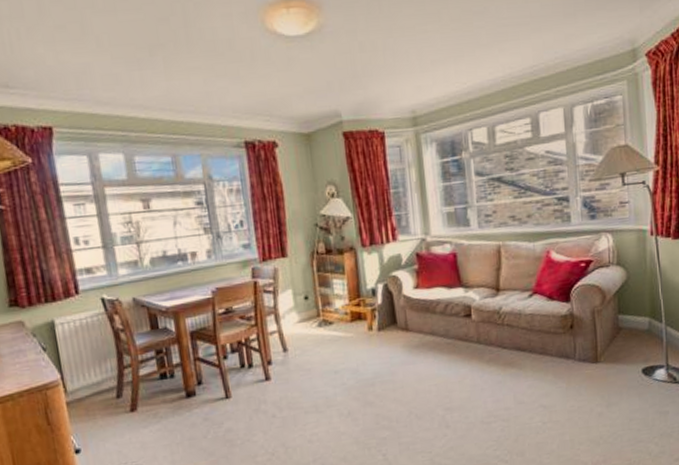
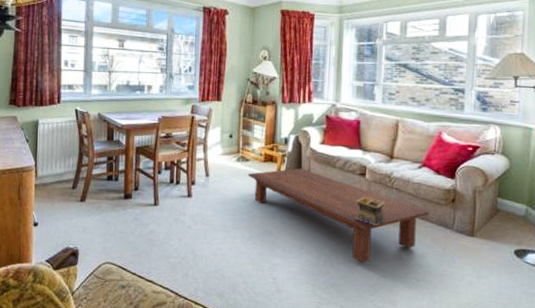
coffee table: none [334,321,547,417] -> present [247,168,429,263]
decorative box: none [465,341,500,371] -> present [355,197,385,225]

